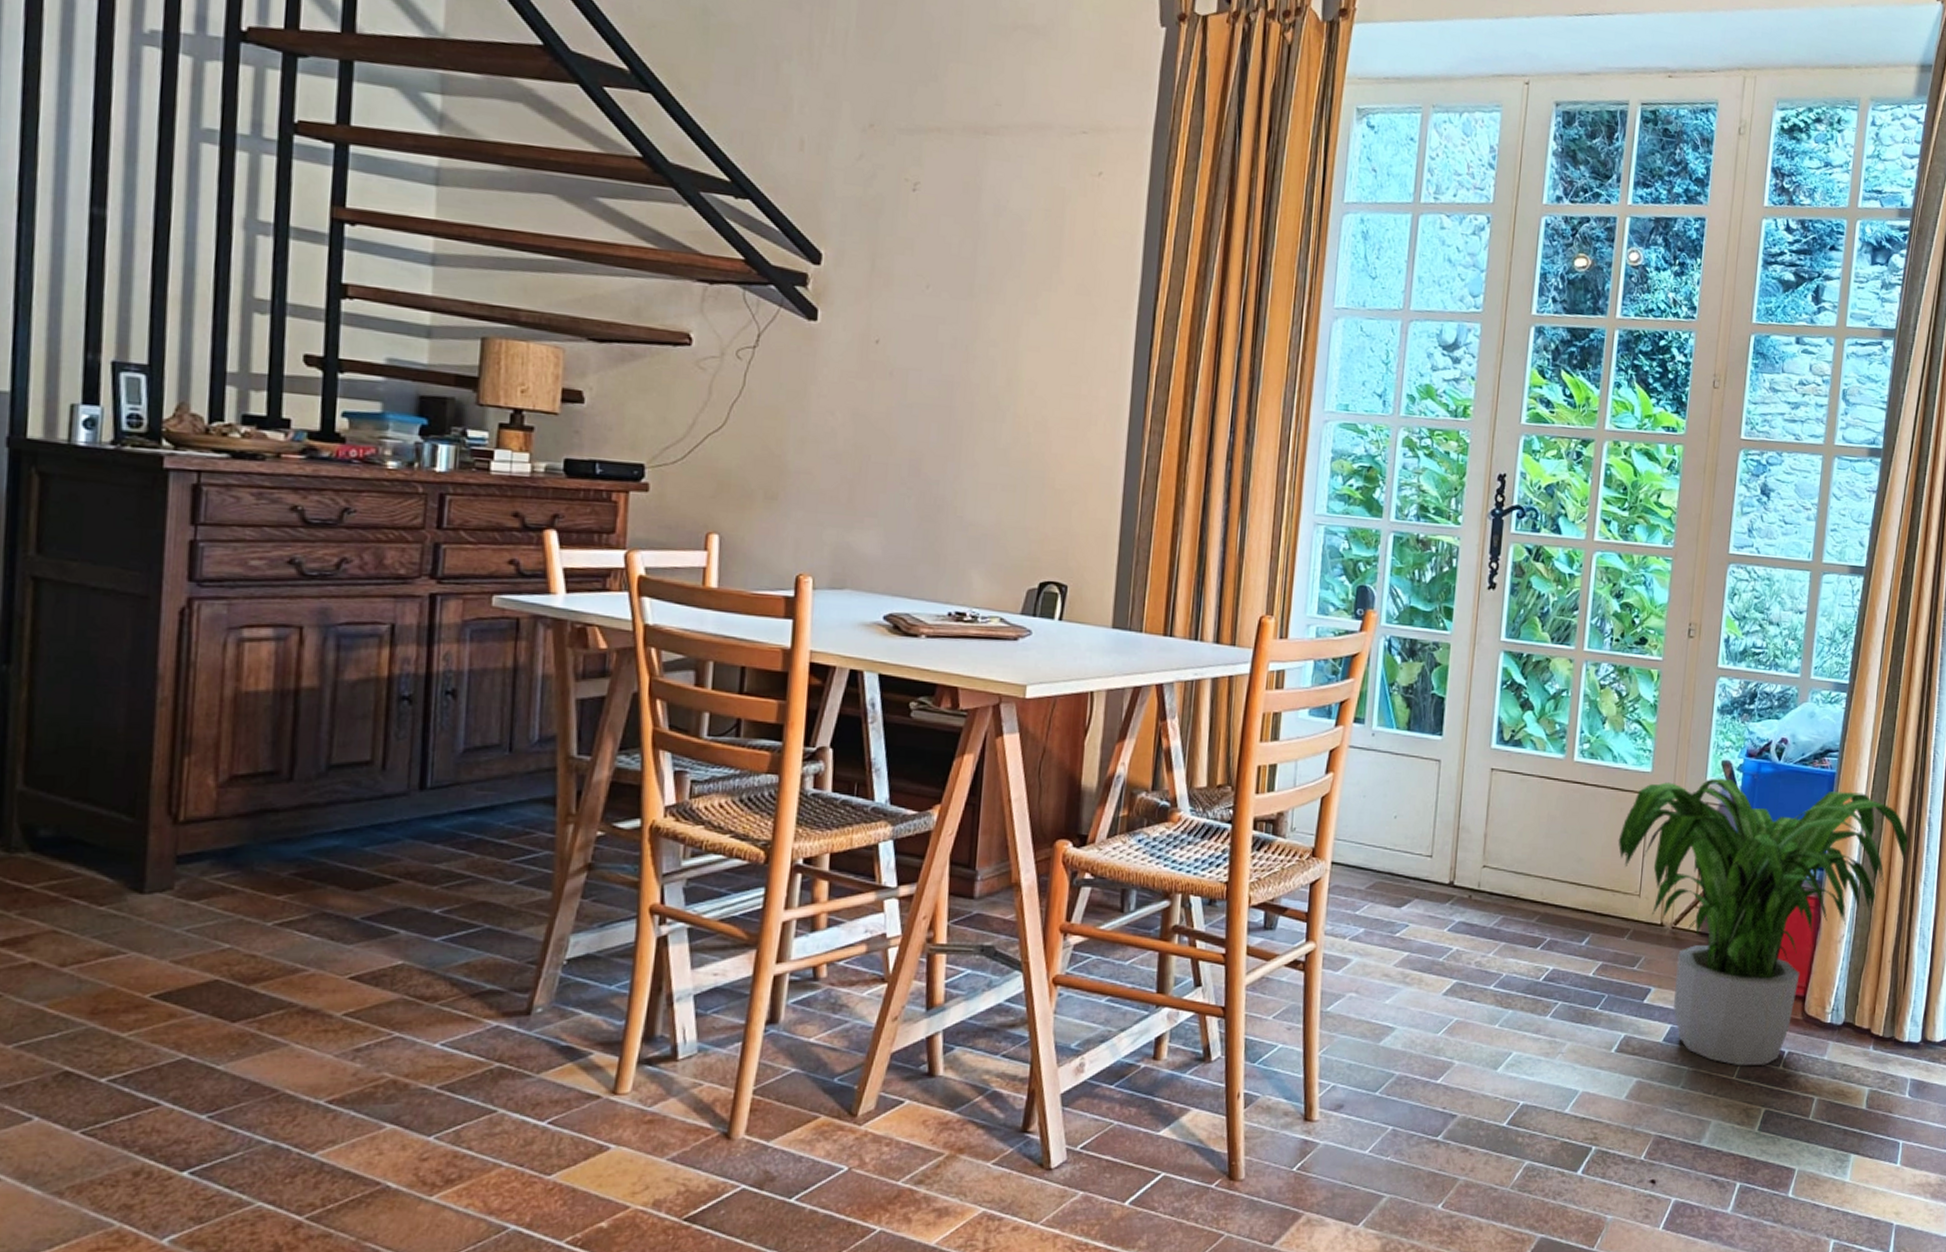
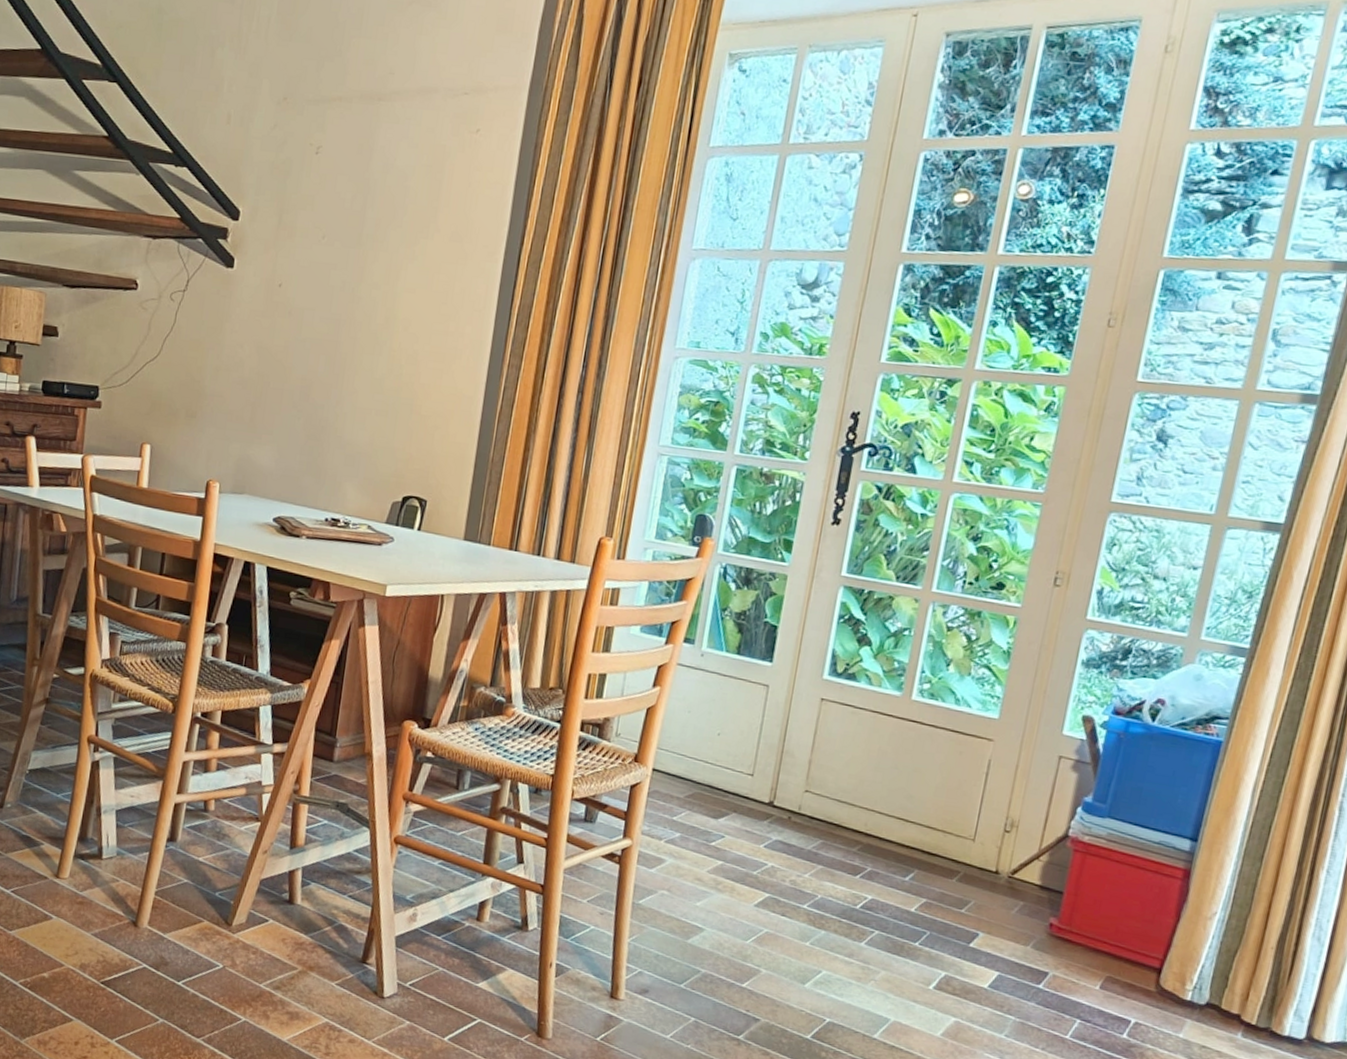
potted plant: present [1618,778,1909,1066] -> none [954,730,1312,1031]

